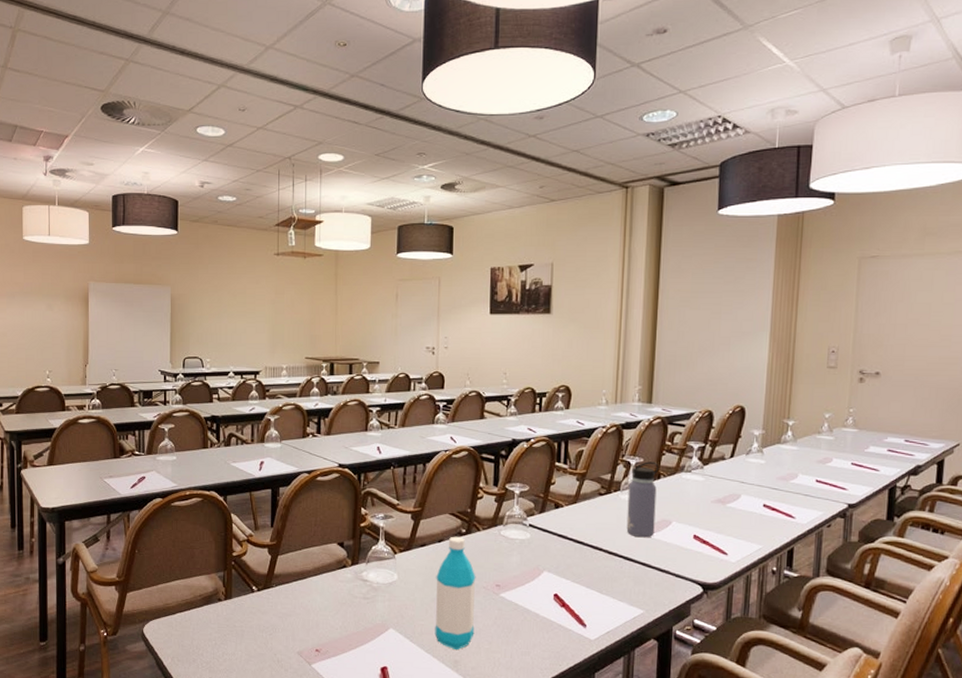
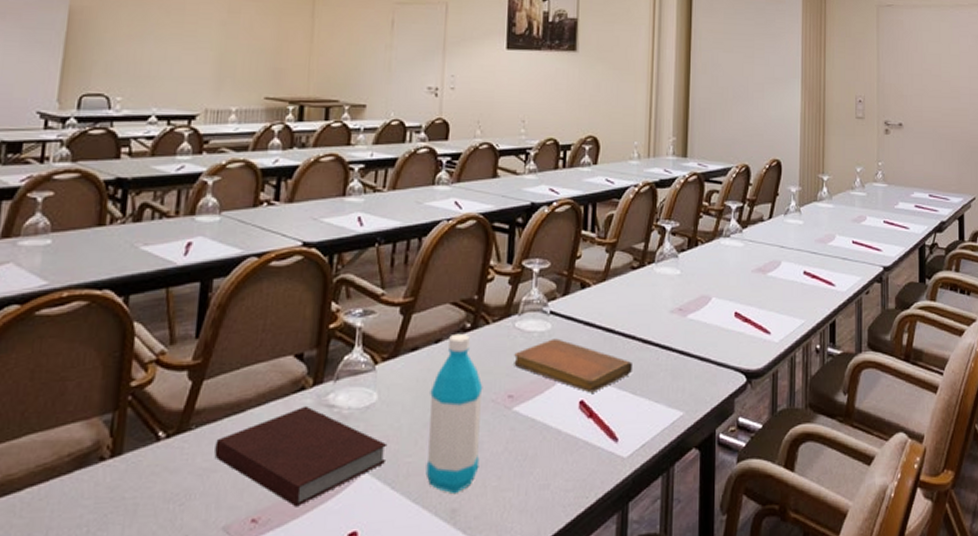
notebook: none [289,578,406,645] -> present [214,405,388,507]
notebook: none [500,545,599,589] -> present [514,338,632,393]
water bottle: present [626,461,659,538] -> none [662,226,696,320]

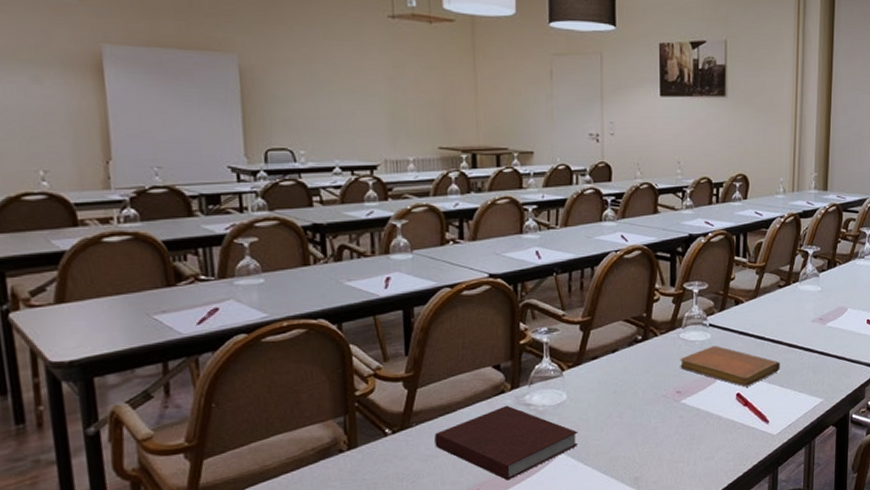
water bottle: present [425,333,483,495] -> none [611,344,655,467]

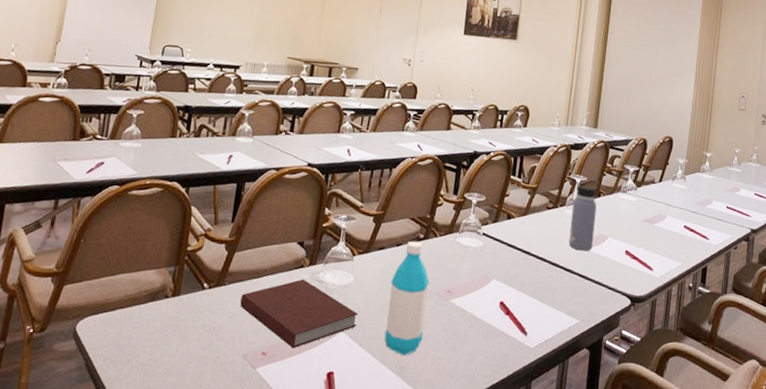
water bottle: none [611,344,655,467] -> present [384,241,430,356]
notebook: present [680,345,780,387] -> none [453,253,542,297]
water bottle: none [805,250,835,327] -> present [568,180,600,251]

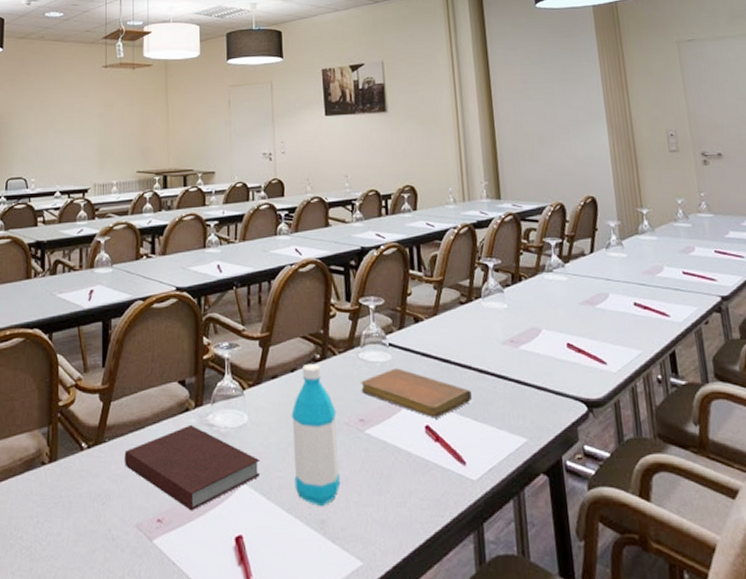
notebook: none [453,253,542,297] -> present [361,368,472,419]
water bottle: present [568,180,600,251] -> none [489,262,525,351]

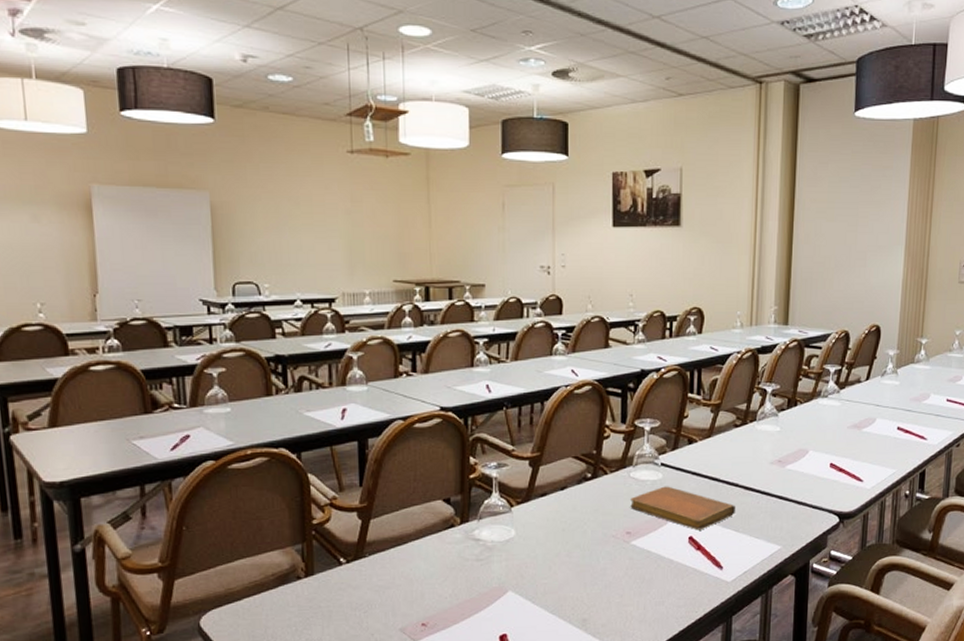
notebook: present [124,424,261,511] -> none [386,539,527,615]
water bottle: present [291,363,341,507] -> none [559,482,604,608]

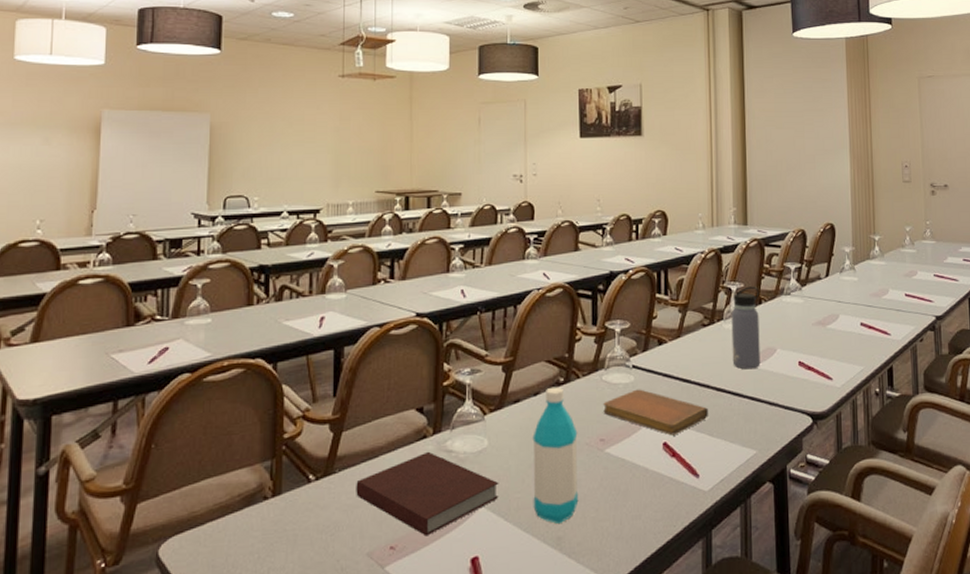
notebook: none [386,539,527,615] -> present [356,451,499,537]
water bottle: none [559,482,604,608] -> present [532,386,579,525]
water bottle: none [763,388,796,470] -> present [731,286,761,370]

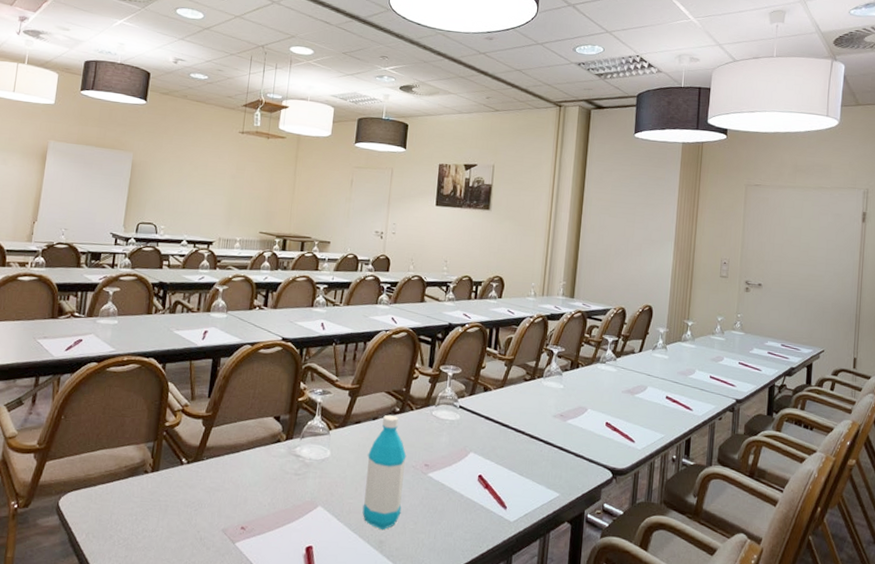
notebook: present [356,451,499,537] -> none [218,453,336,523]
notebook: present [603,389,708,436] -> none [430,426,521,470]
water bottle: present [731,286,761,370] -> none [547,351,578,424]

